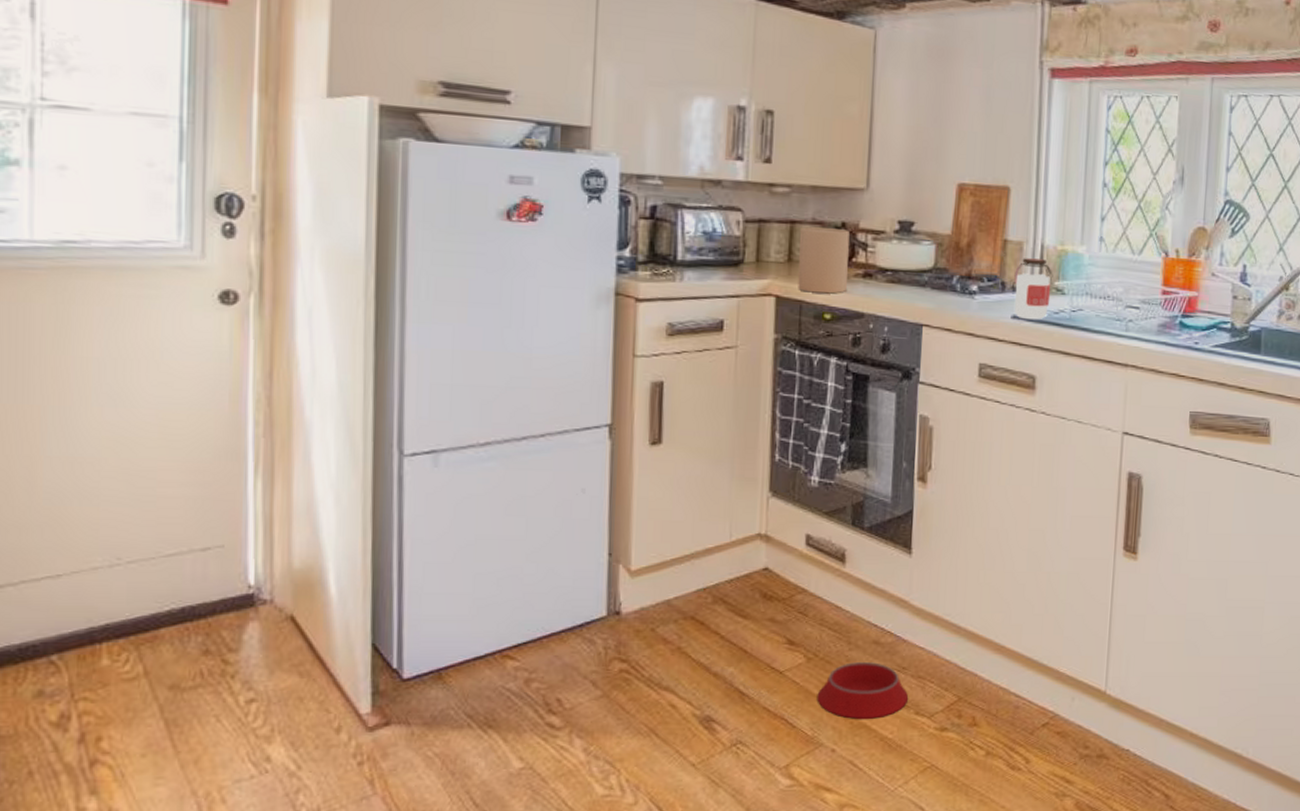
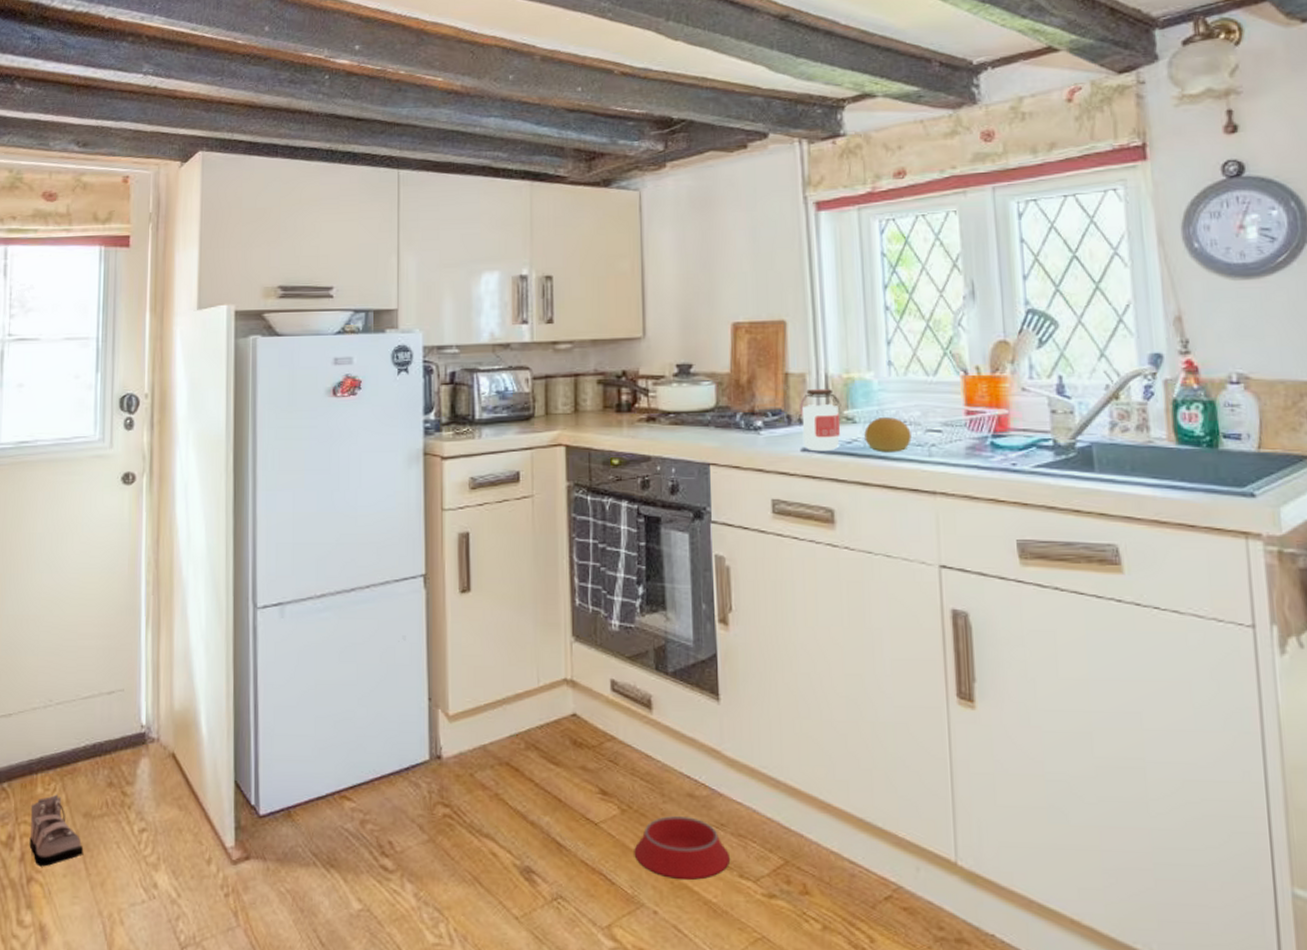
boot: none [92,665,170,747] -> present [29,794,84,867]
pen holder: present [798,227,850,294] -> none [583,376,633,440]
fruit: none [1071,291,1113,326] -> present [864,417,912,453]

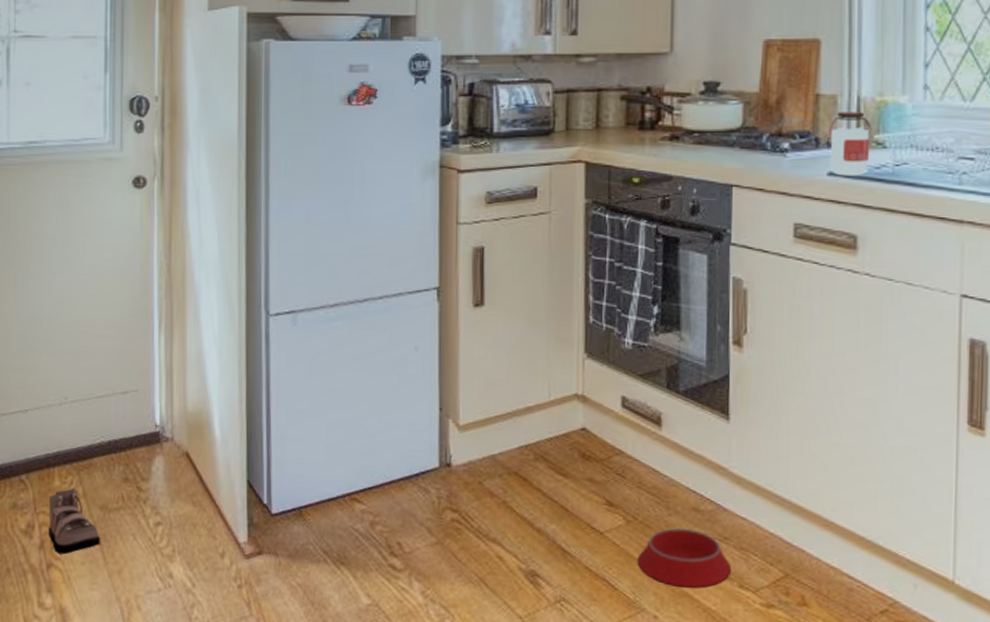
fruit: present [864,417,912,453] -> none [894,143,943,180]

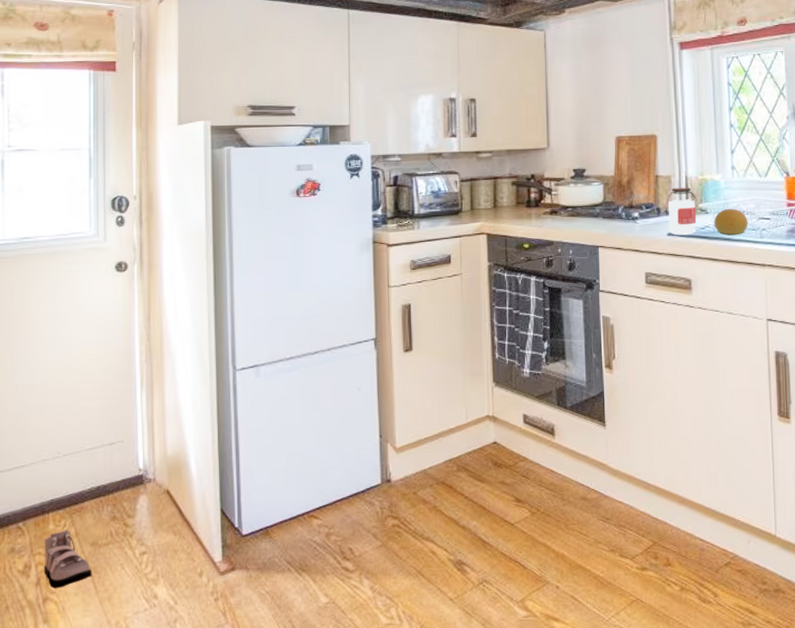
pet bowl: present [637,528,732,588] -> none [541,515,614,561]
fruit: none [894,143,943,180] -> present [714,209,748,236]

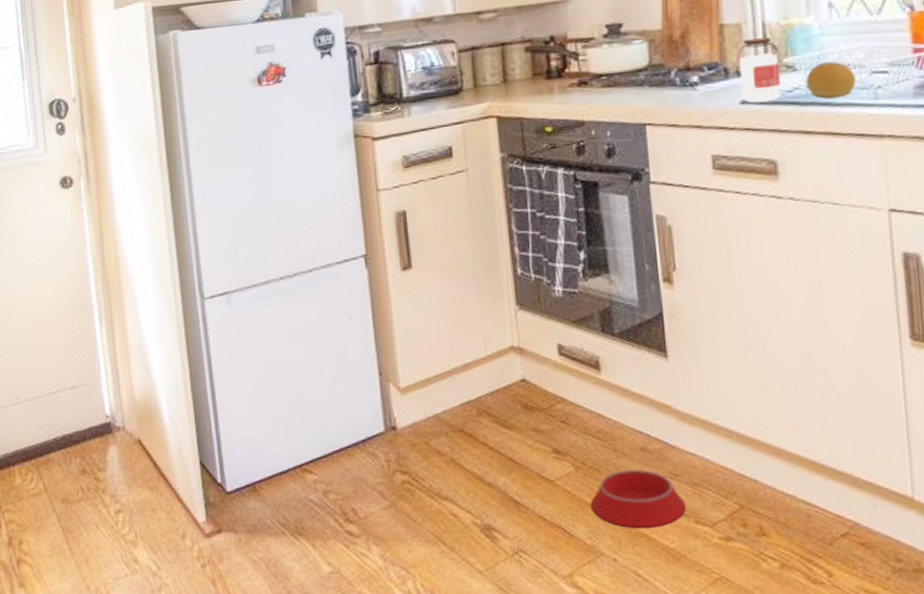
boot: present [44,529,92,589] -> none [12,483,66,549]
pet bowl: none [541,515,614,561] -> present [590,470,687,528]

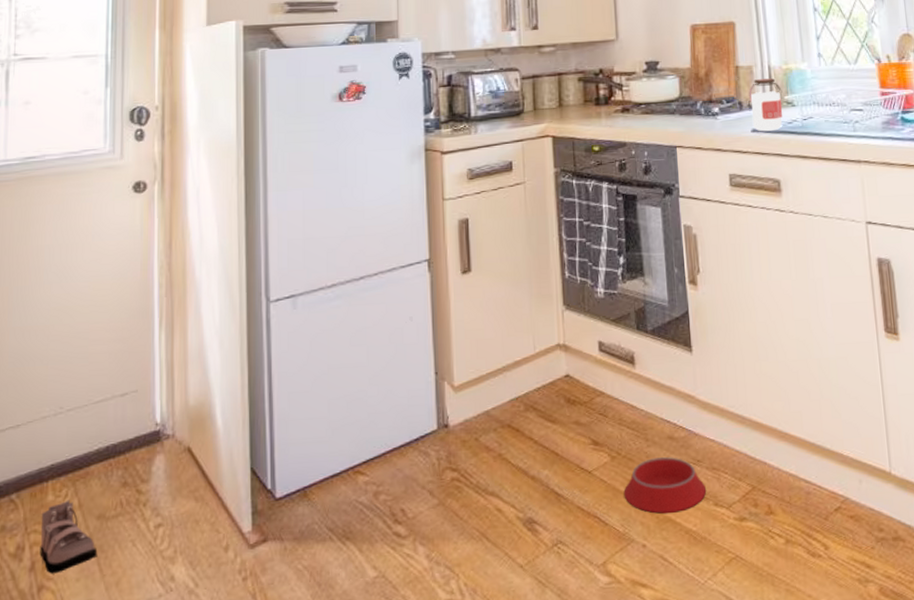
boot: none [12,483,66,549] -> present [40,500,98,574]
fruit: present [806,61,856,99] -> none [802,100,840,130]

